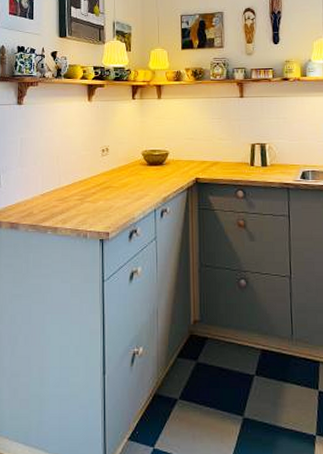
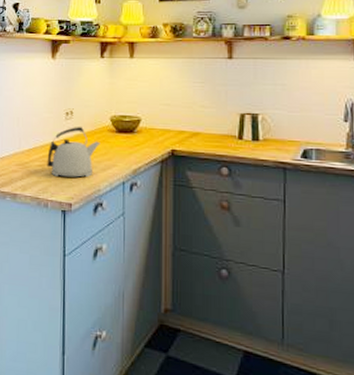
kettle: none [85,161,134,208] -> present [47,126,101,177]

